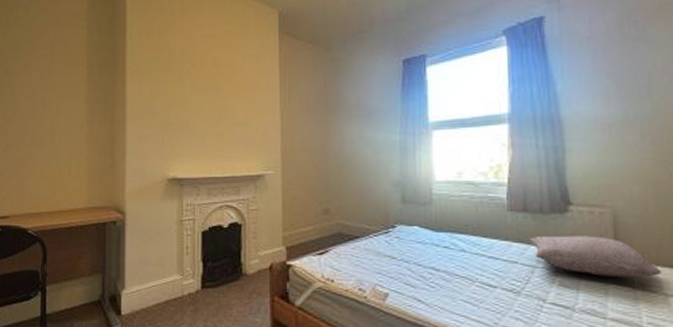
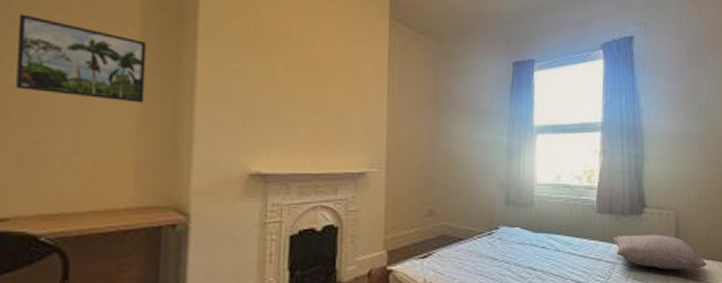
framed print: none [11,65,91,125] -> present [16,14,147,103]

